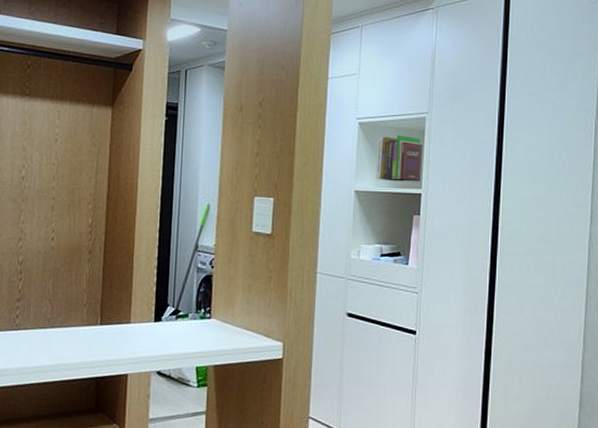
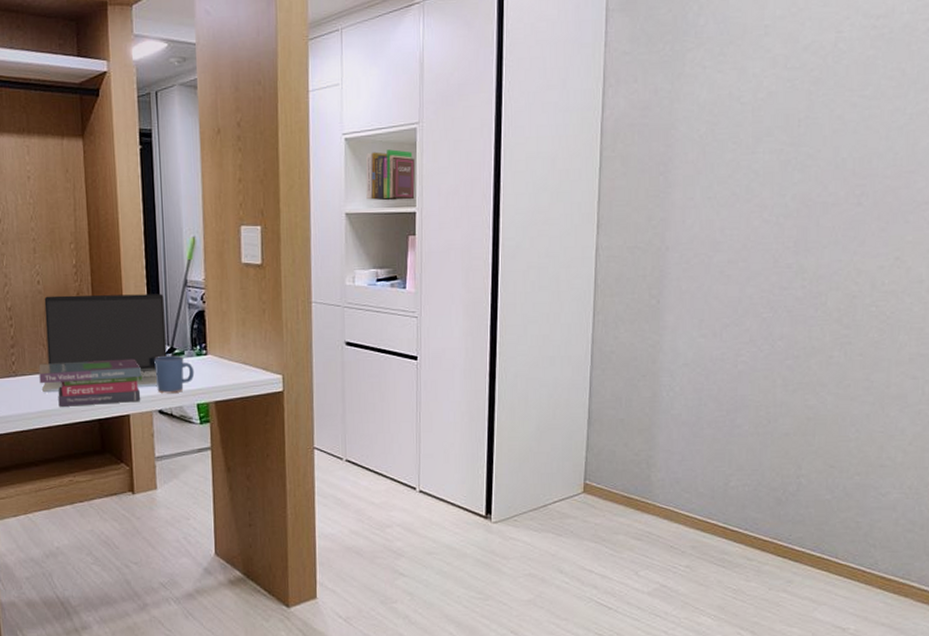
books: none [41,318,145,363] -> present [38,359,143,407]
laptop: none [42,252,174,348] -> present [41,294,167,393]
mug: none [157,317,197,356] -> present [154,355,195,394]

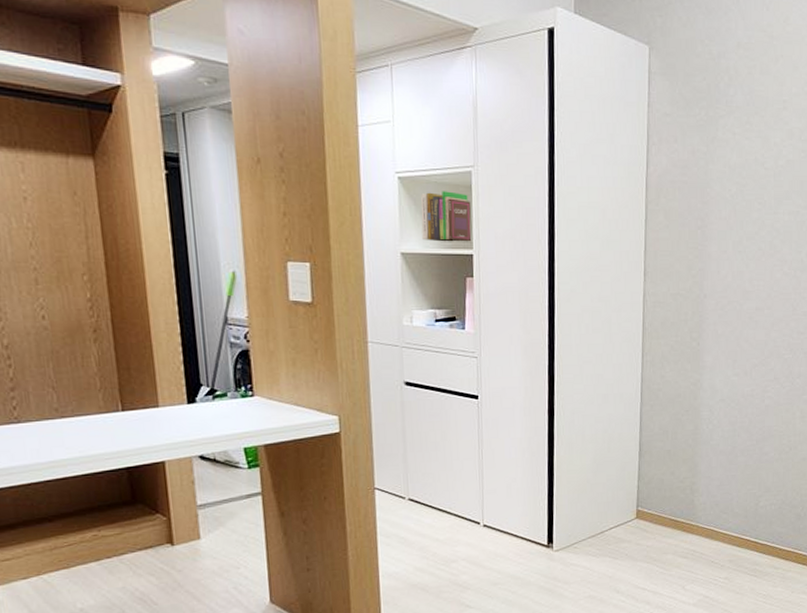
books: present [38,359,143,407] -> none [47,401,179,455]
laptop: present [41,294,167,393] -> none [51,331,207,441]
mug: present [154,355,195,394] -> none [192,397,240,438]

